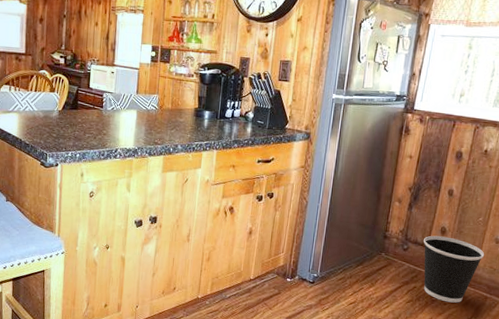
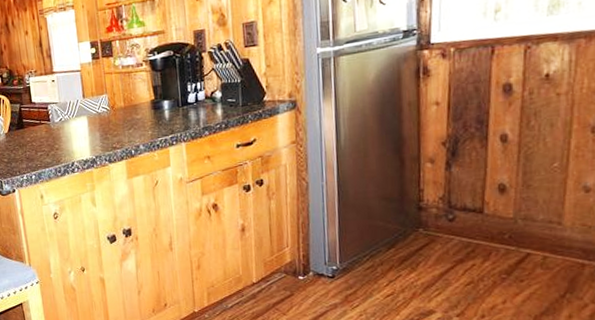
wastebasket: present [423,235,485,303] -> none [474,195,571,278]

